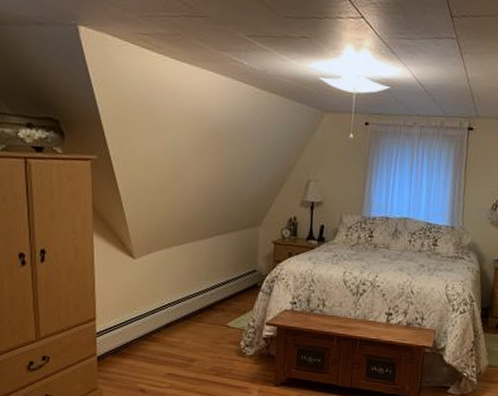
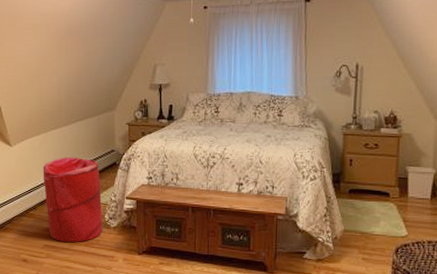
laundry hamper: none [170,274,238,372] -> present [42,157,103,243]

